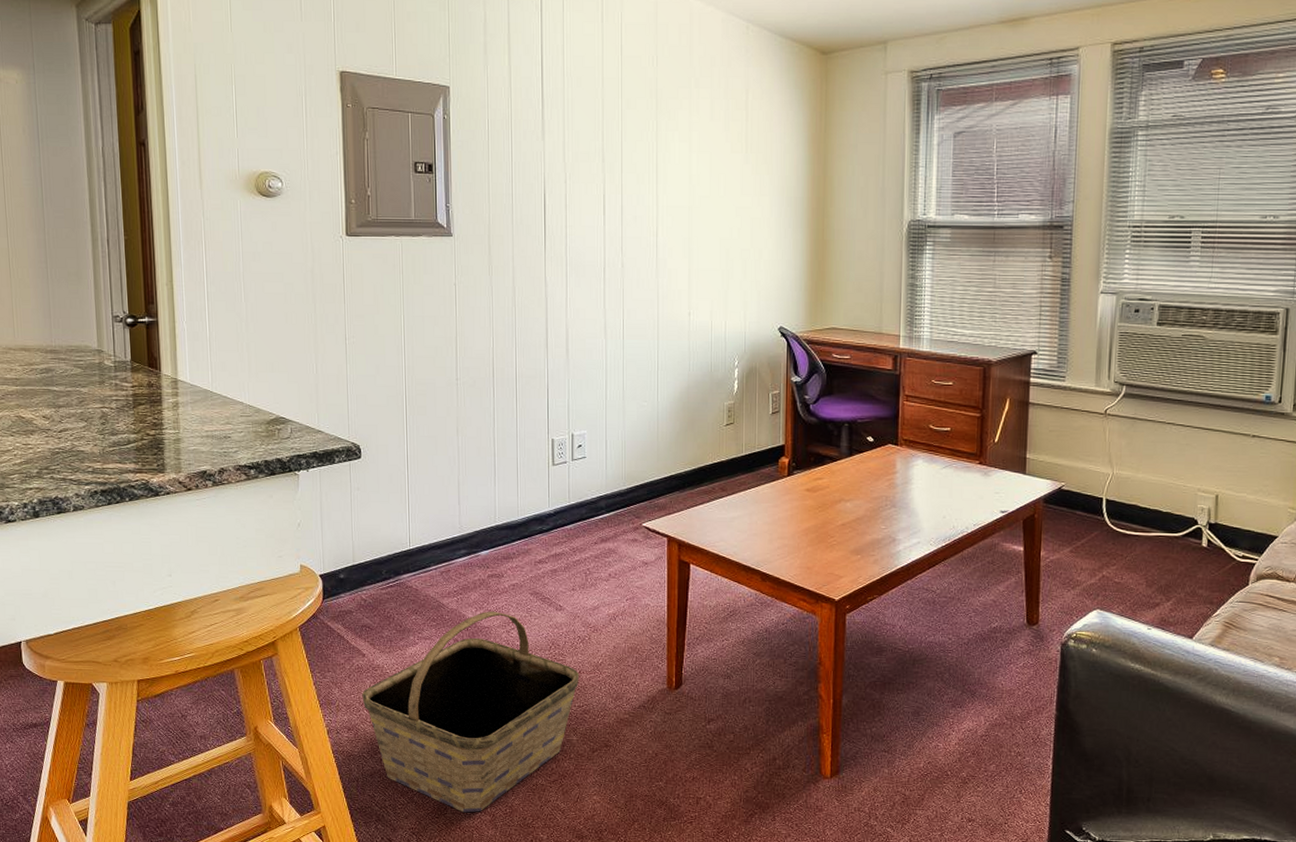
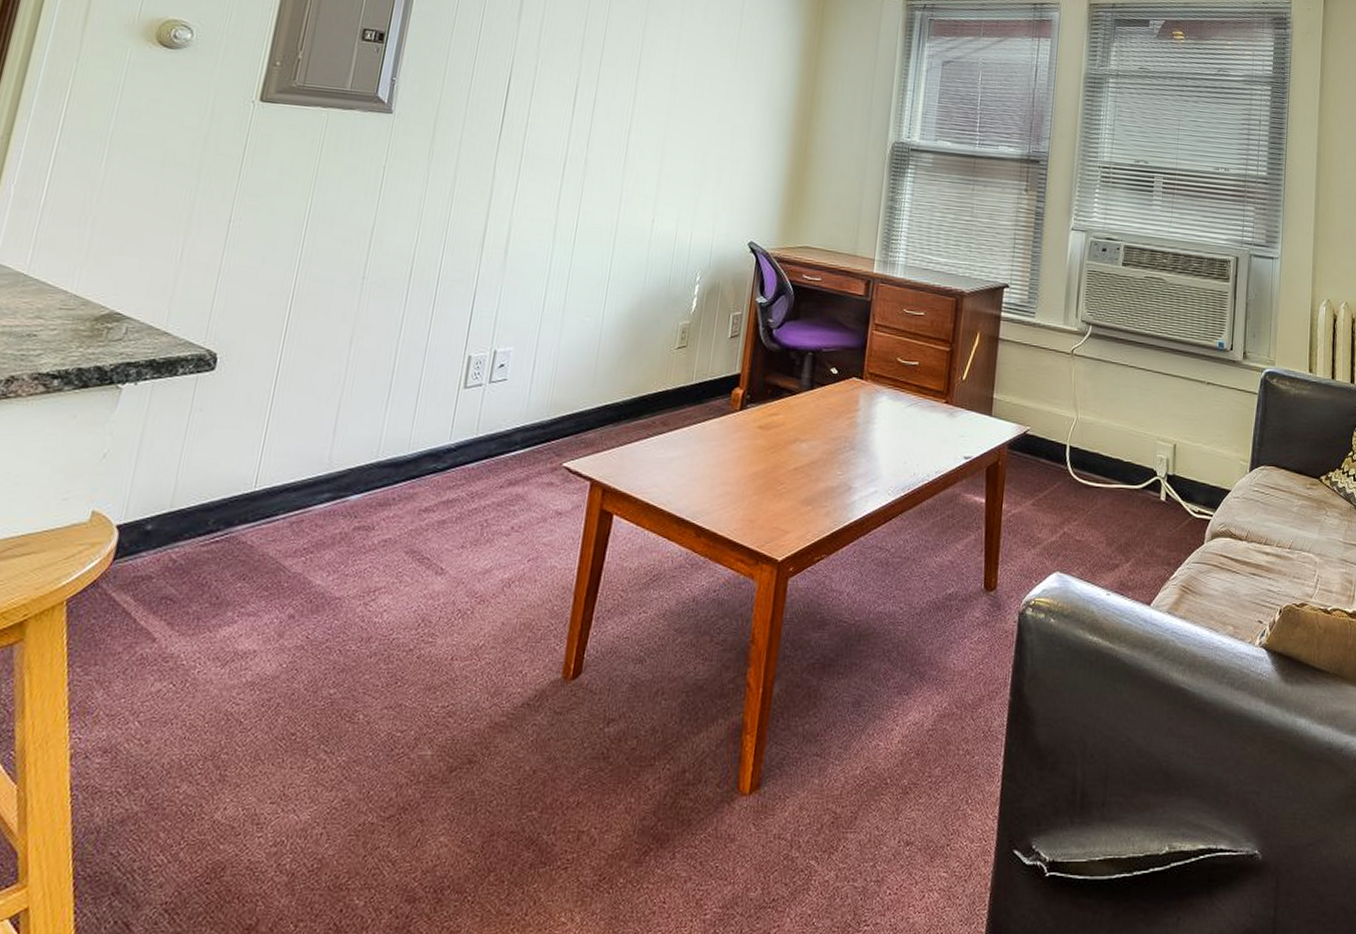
basket: present [362,611,579,813] -> none [135,575,451,873]

